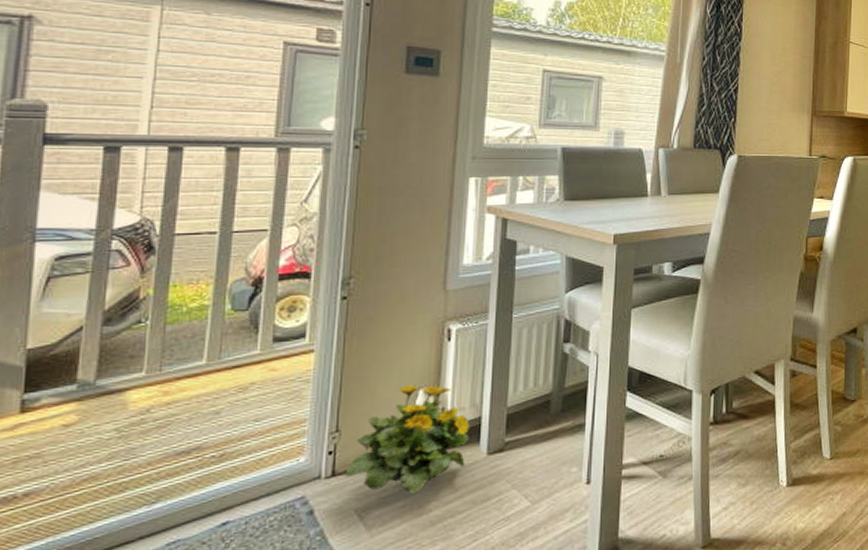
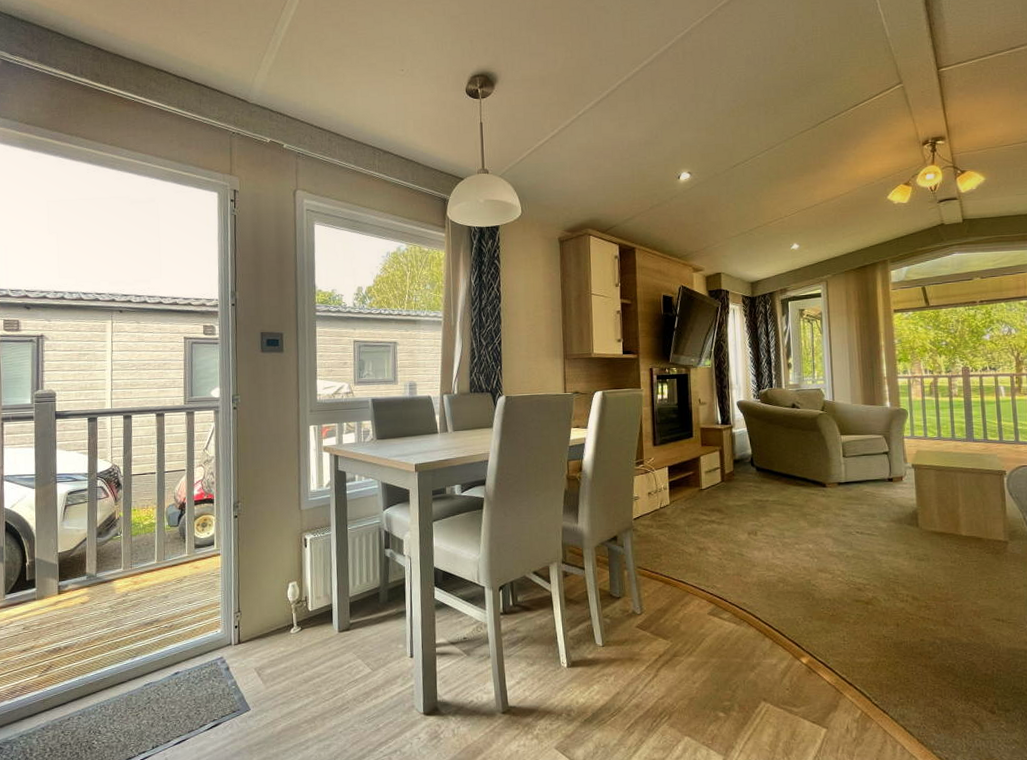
flowering plant: present [345,385,470,494] -> none [246,579,325,659]

